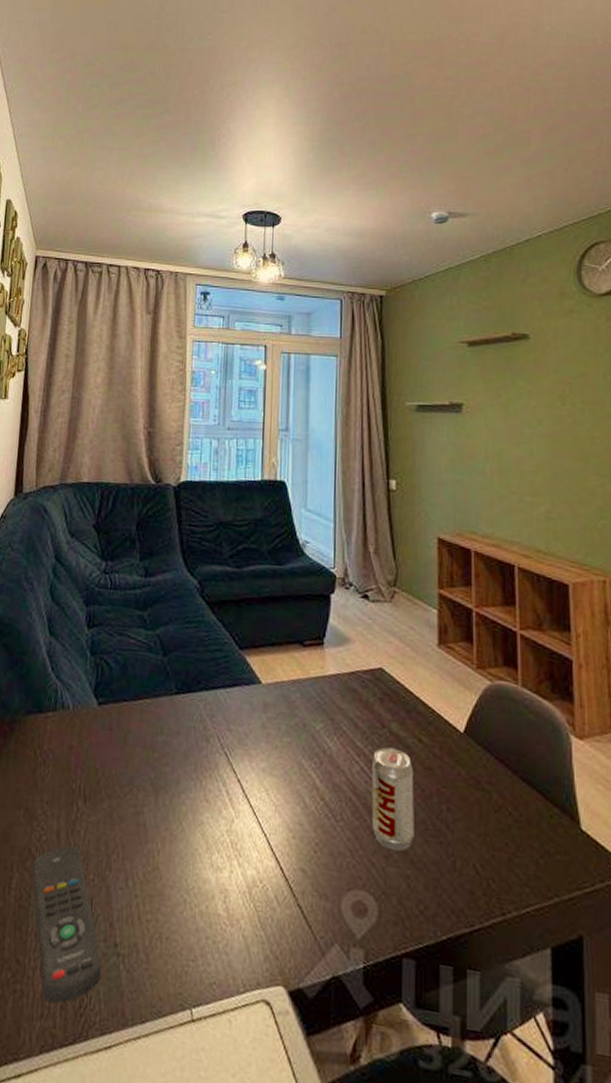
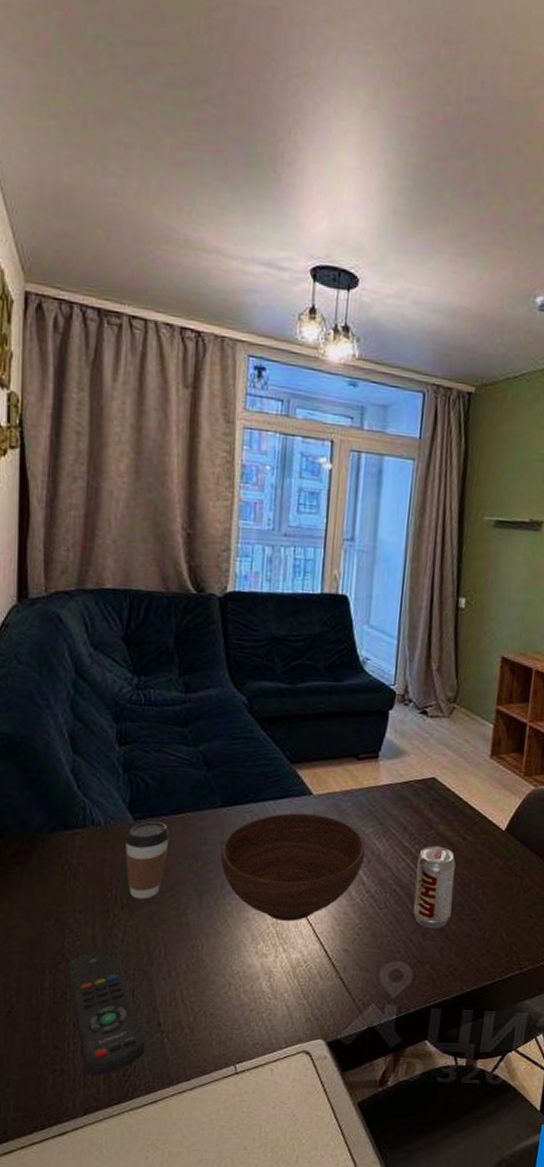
coffee cup: none [89,706,130,793] -> present [124,821,170,900]
bowl: none [175,702,317,830] -> present [220,812,366,921]

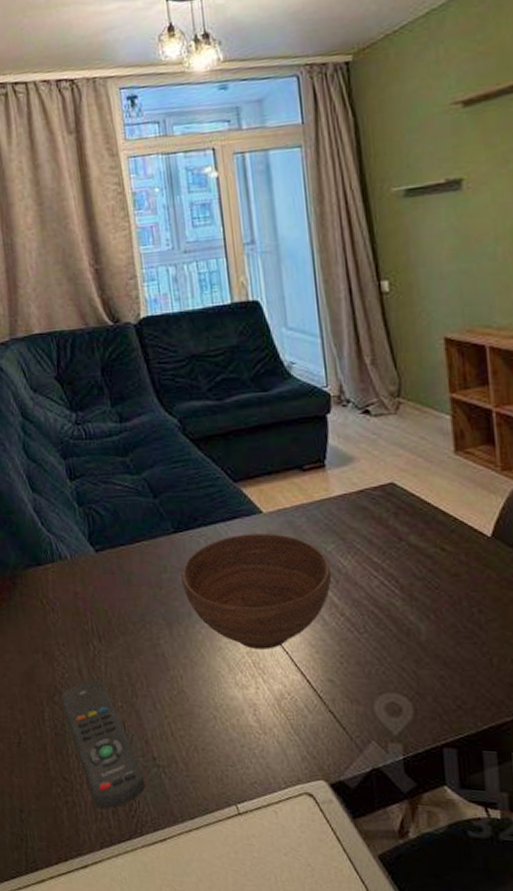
coffee cup: present [124,821,170,900] -> none [90,551,132,631]
beverage can: present [412,845,456,929] -> none [392,559,445,655]

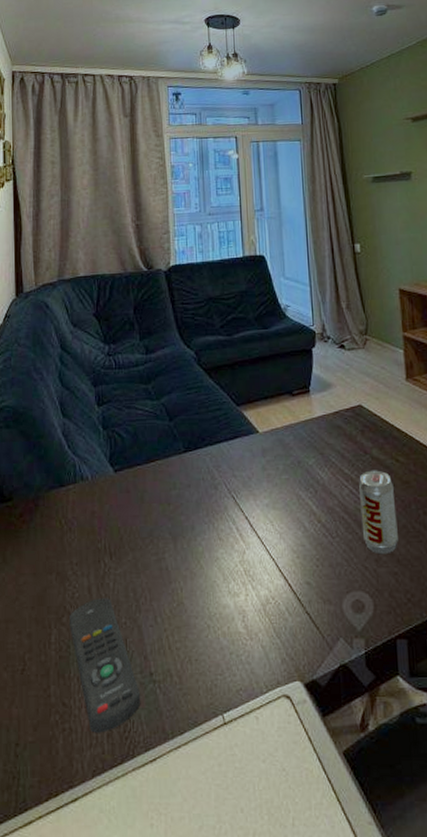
bowl: present [181,534,332,650] -> none [188,451,312,557]
beverage can: none [392,559,445,655] -> present [359,470,398,555]

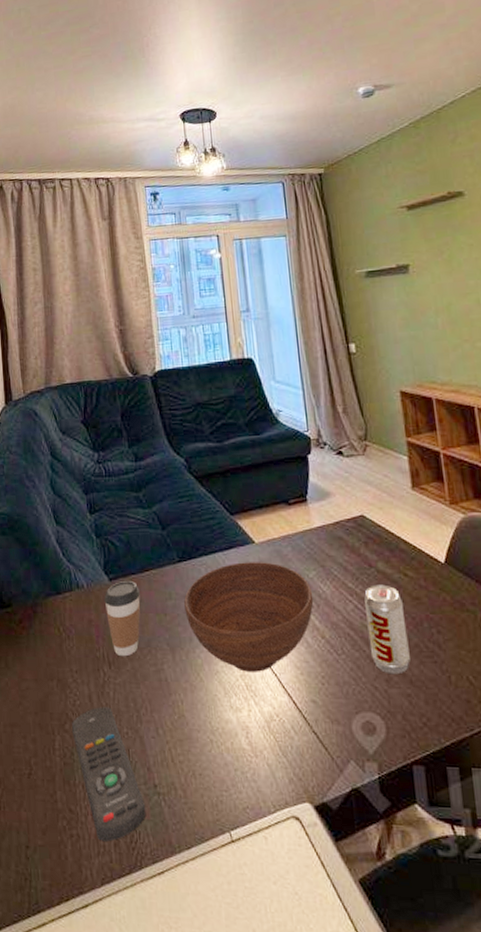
coffee cup: none [108,471,145,547] -> present [104,580,141,657]
bowl: none [188,451,312,557] -> present [184,562,314,672]

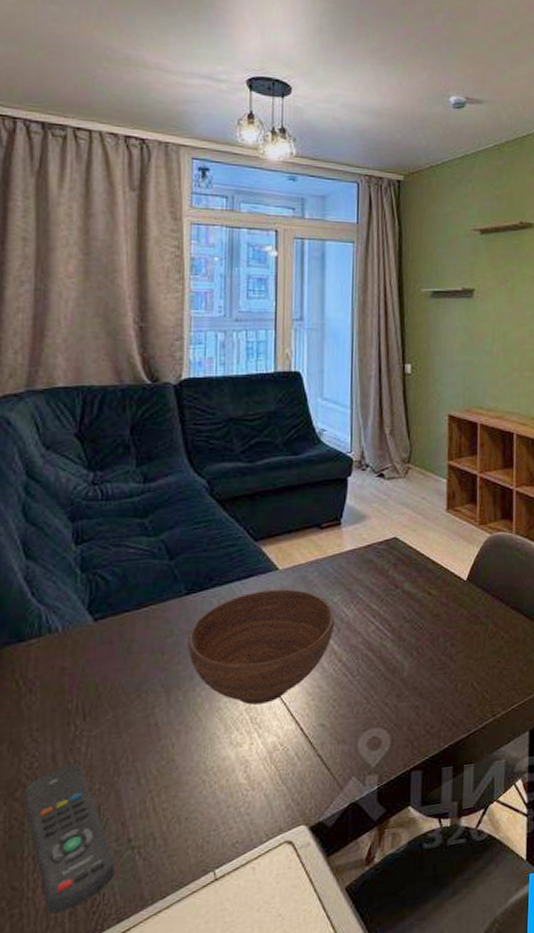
coffee cup: present [104,580,141,657] -> none [84,618,133,706]
beverage can: present [364,584,410,675] -> none [385,604,424,690]

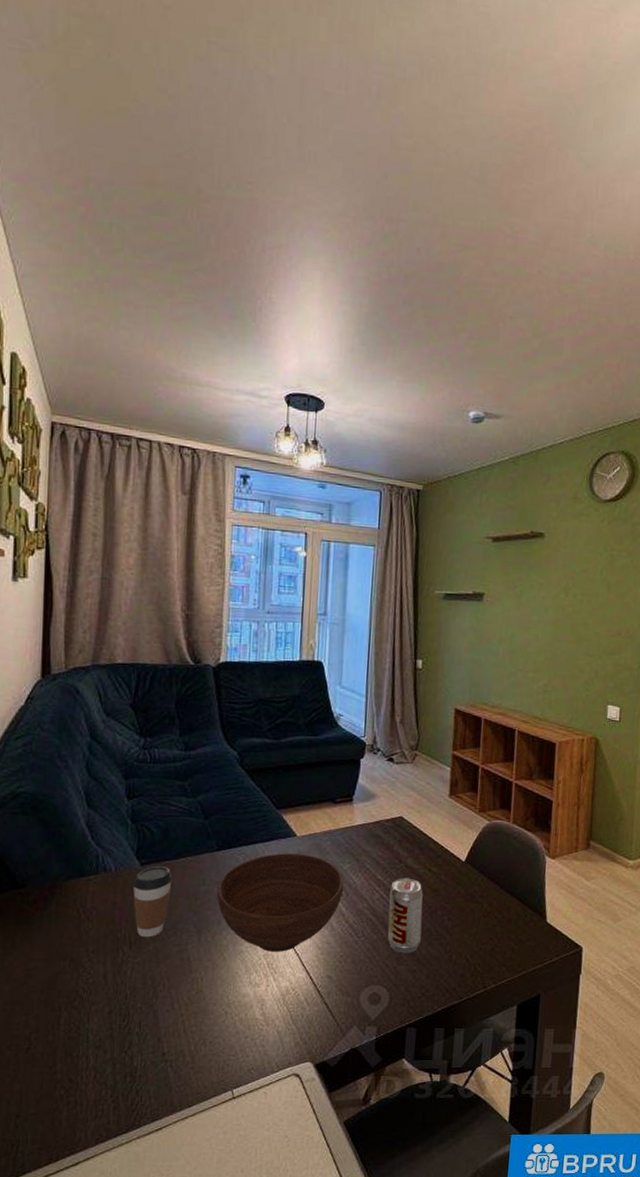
remote control: present [25,764,115,914] -> none [81,984,151,1106]
coffee cup: none [84,618,133,706] -> present [132,865,172,938]
beverage can: none [385,604,424,690] -> present [387,878,423,954]

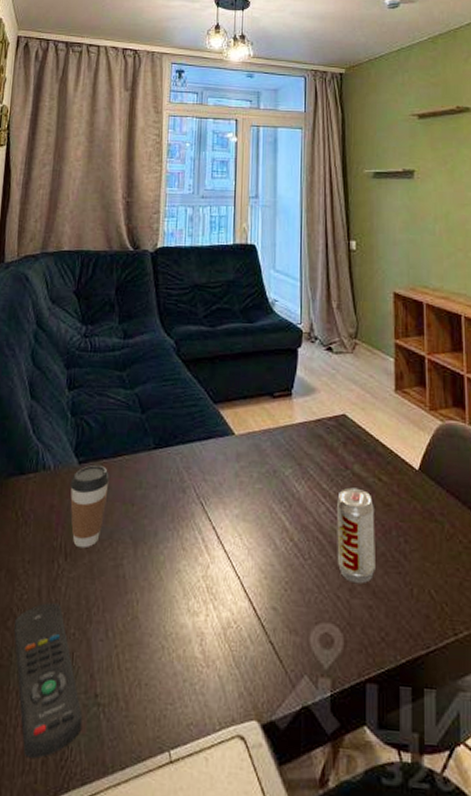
remote control: none [81,984,151,1106] -> present [14,603,83,759]
bowl: present [217,853,345,952] -> none [154,454,287,574]

